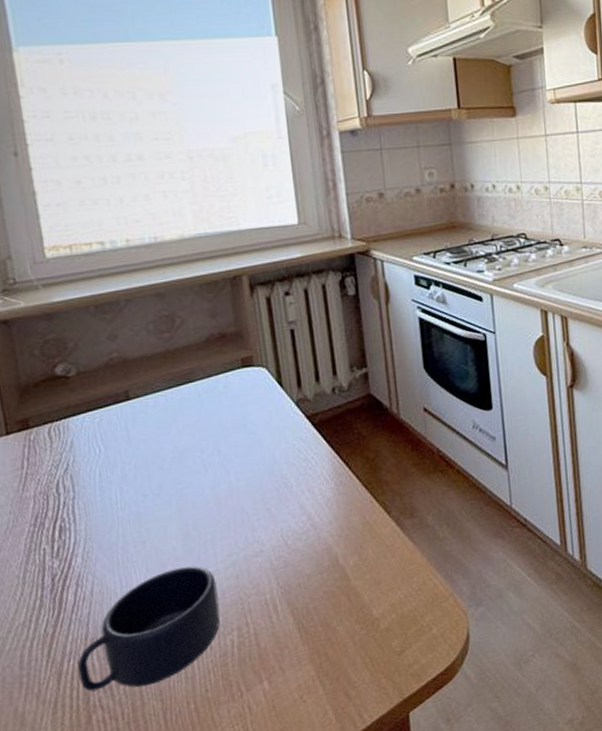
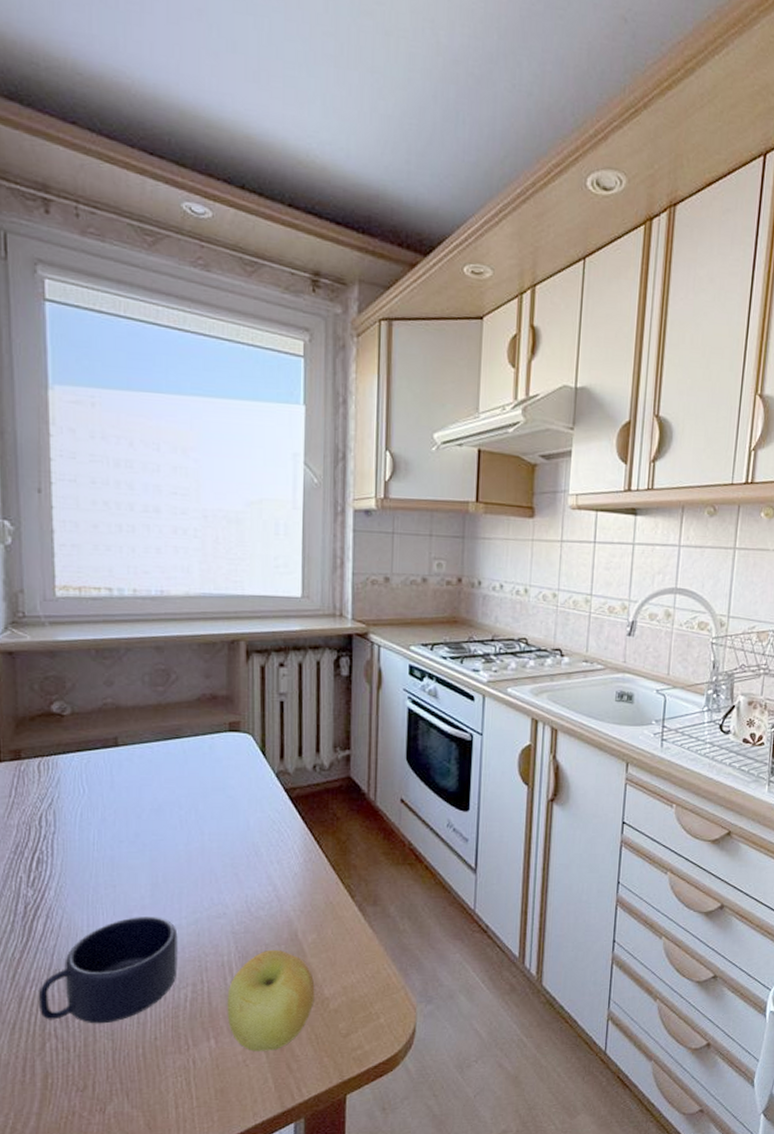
apple: none [274,578,364,686] -> present [227,949,315,1051]

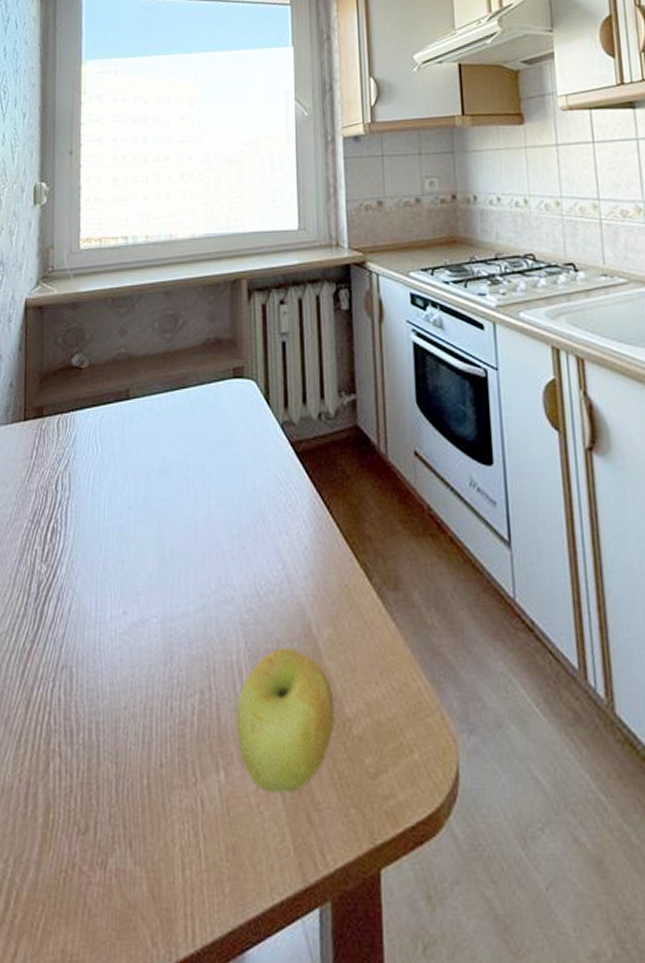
mug: present [38,917,178,1024] -> none [45,600,185,741]

